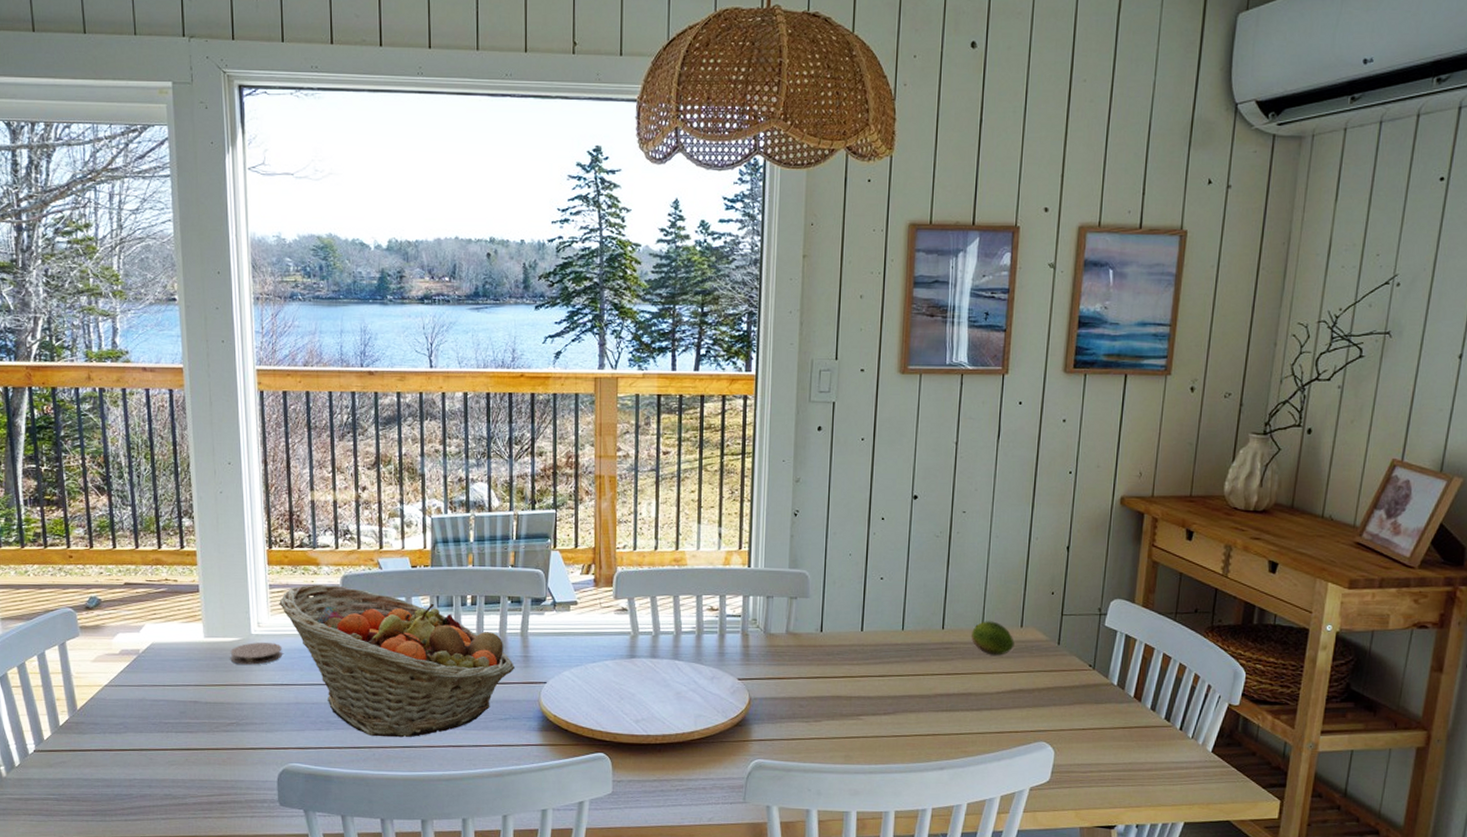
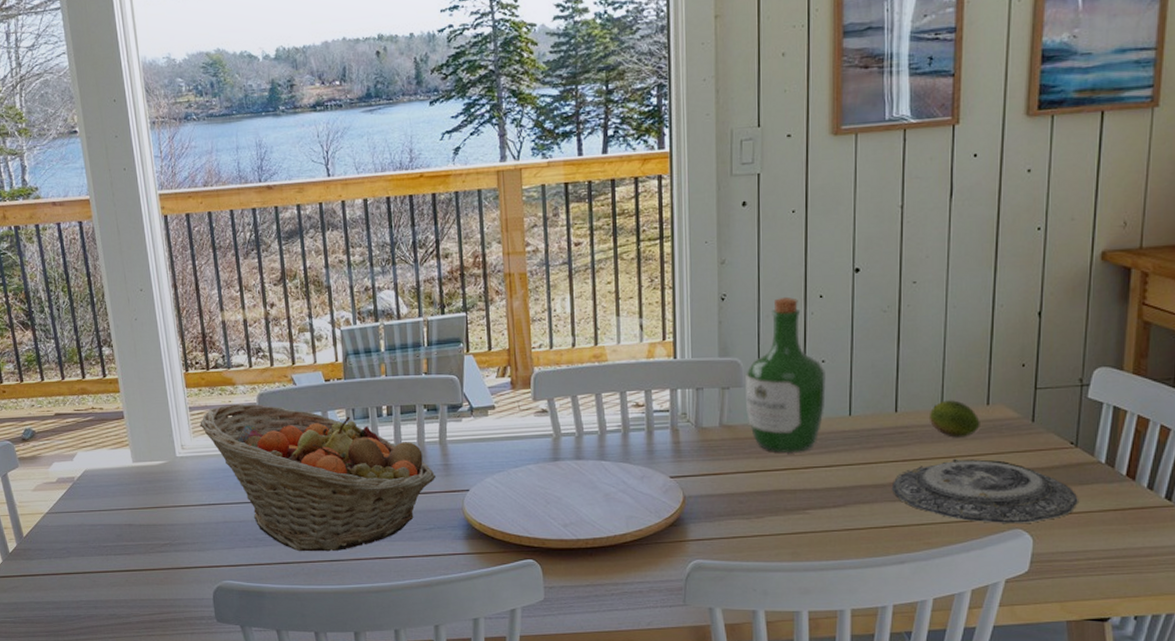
coaster: present [230,642,282,665] -> none [158,464,207,487]
wine bottle: none [811,516,883,661] -> present [746,296,826,453]
plate: none [935,674,1094,737] -> present [891,458,1078,524]

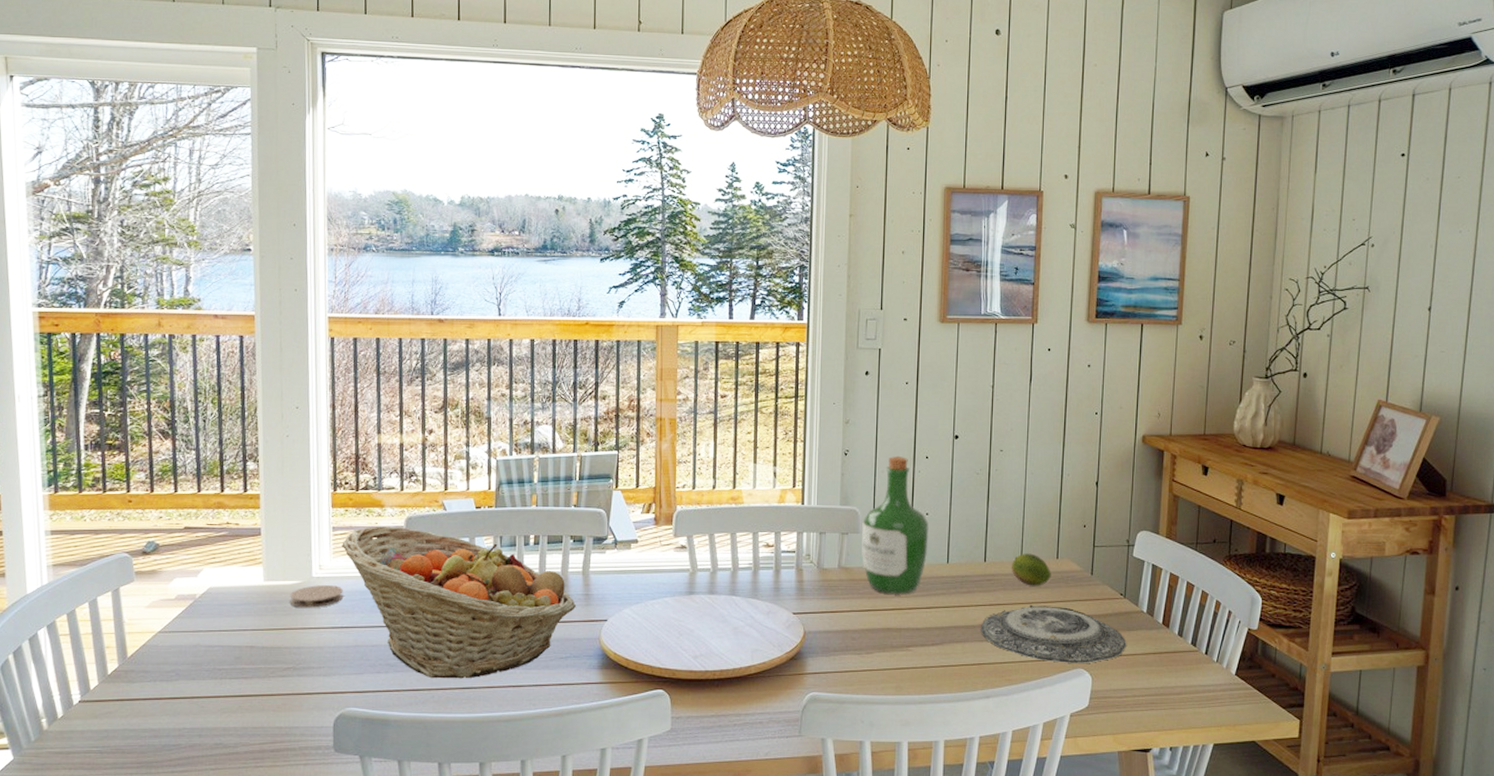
coaster: none [158,464,207,487] -> present [290,585,343,608]

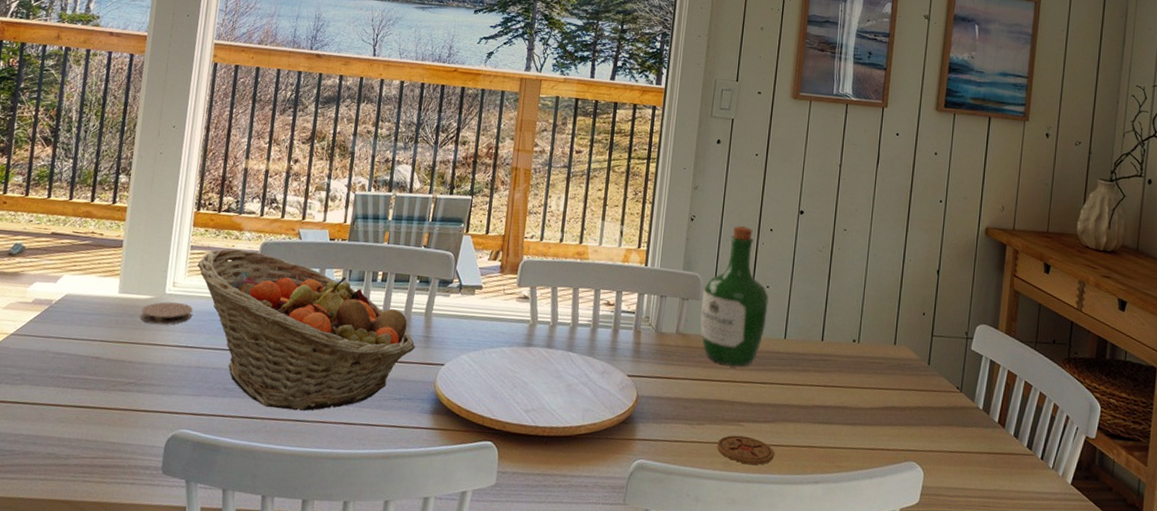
coaster: none [887,660,944,686] -> present [717,435,774,465]
plate: present [980,604,1126,664] -> none [813,389,961,458]
fruit: present [1011,553,1051,586] -> none [848,336,888,371]

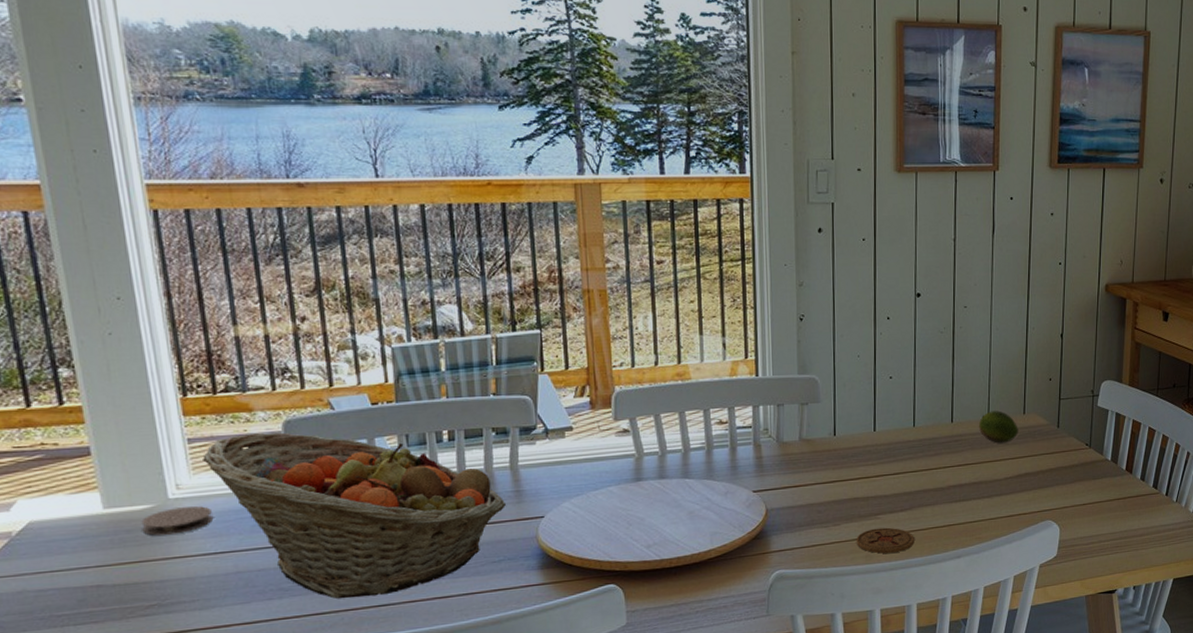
wine bottle: present [700,225,769,367] -> none [823,318,893,463]
fruit: none [848,336,888,371] -> present [978,410,1018,443]

